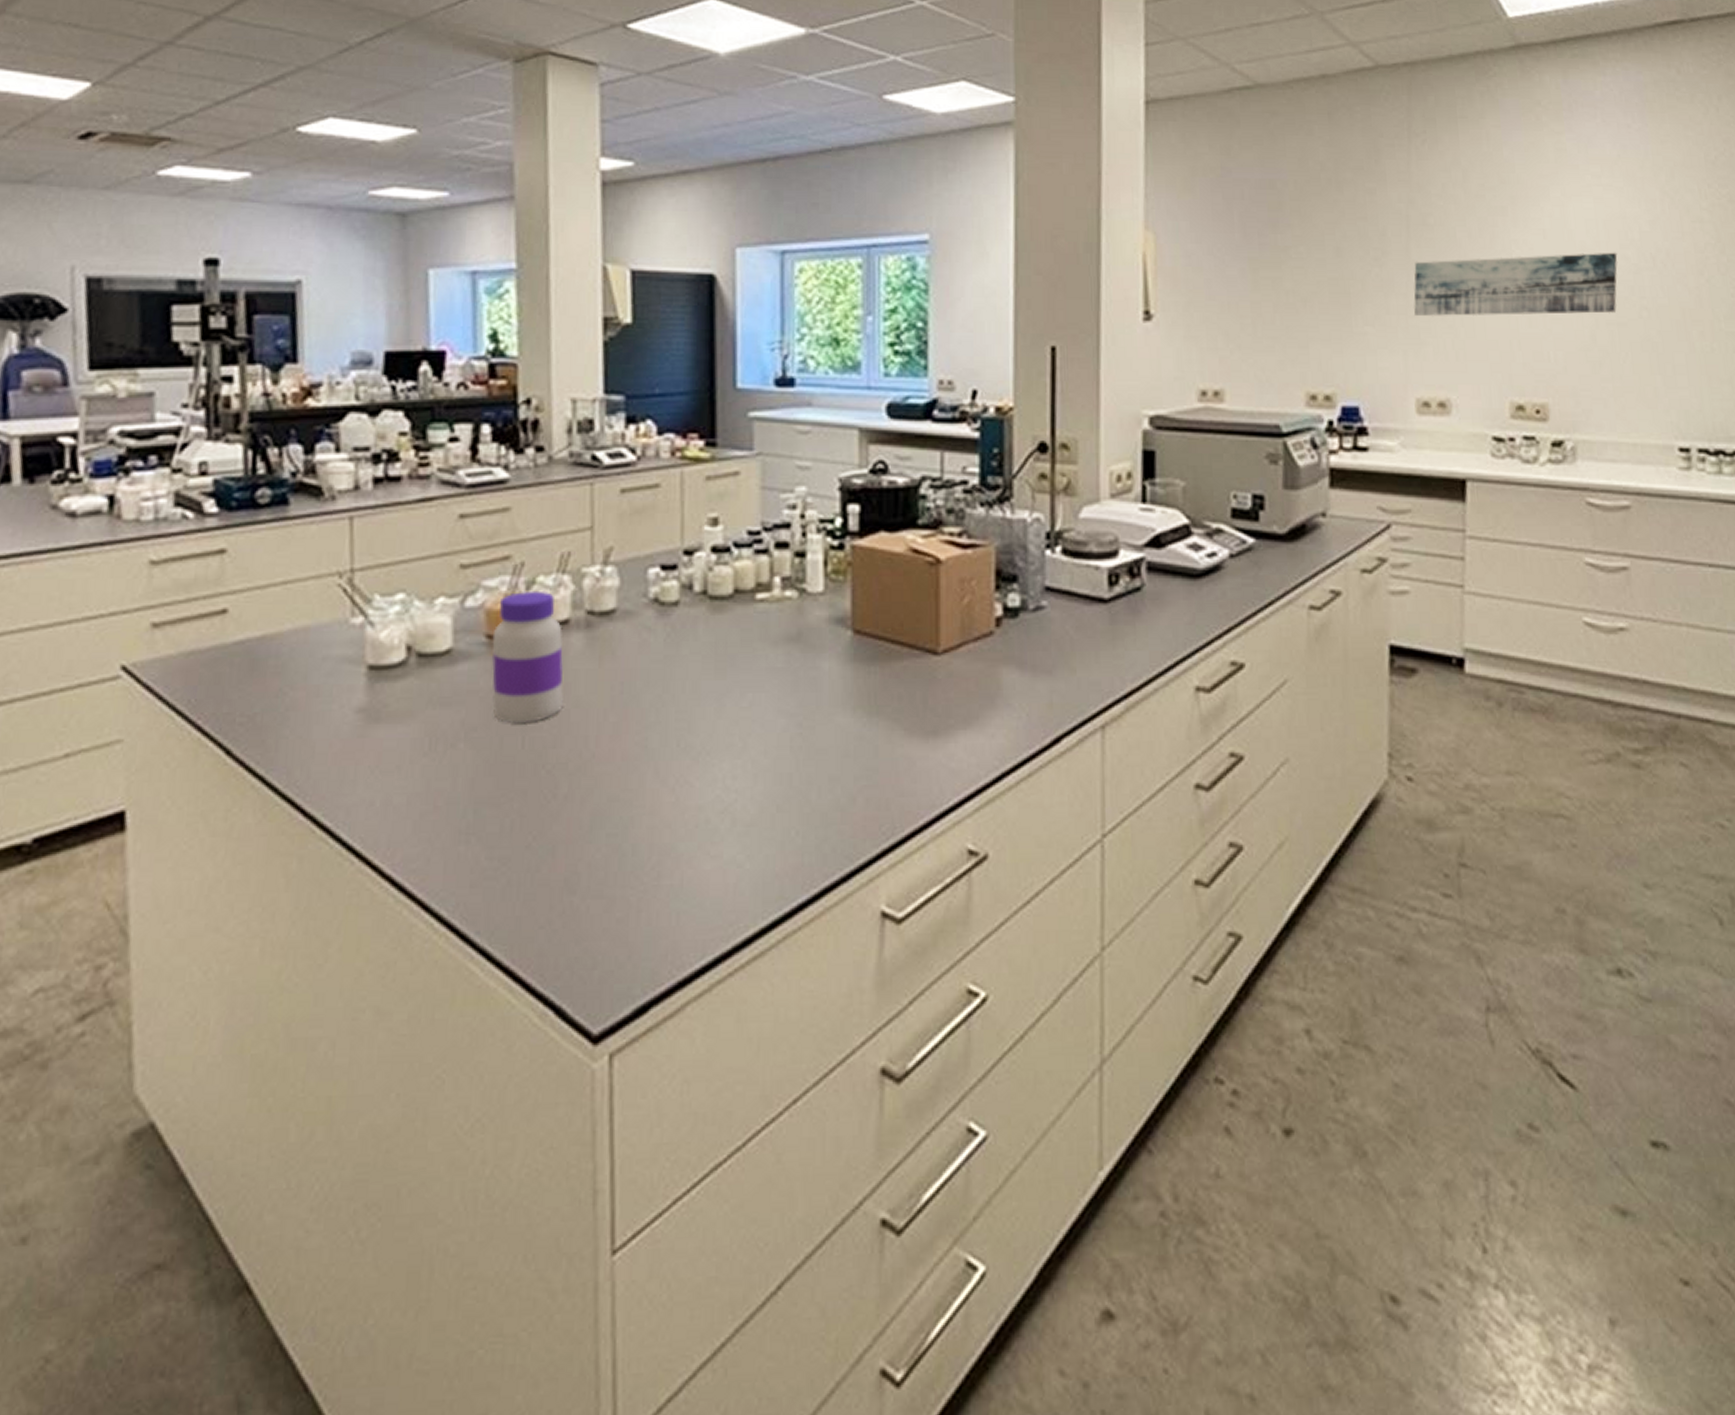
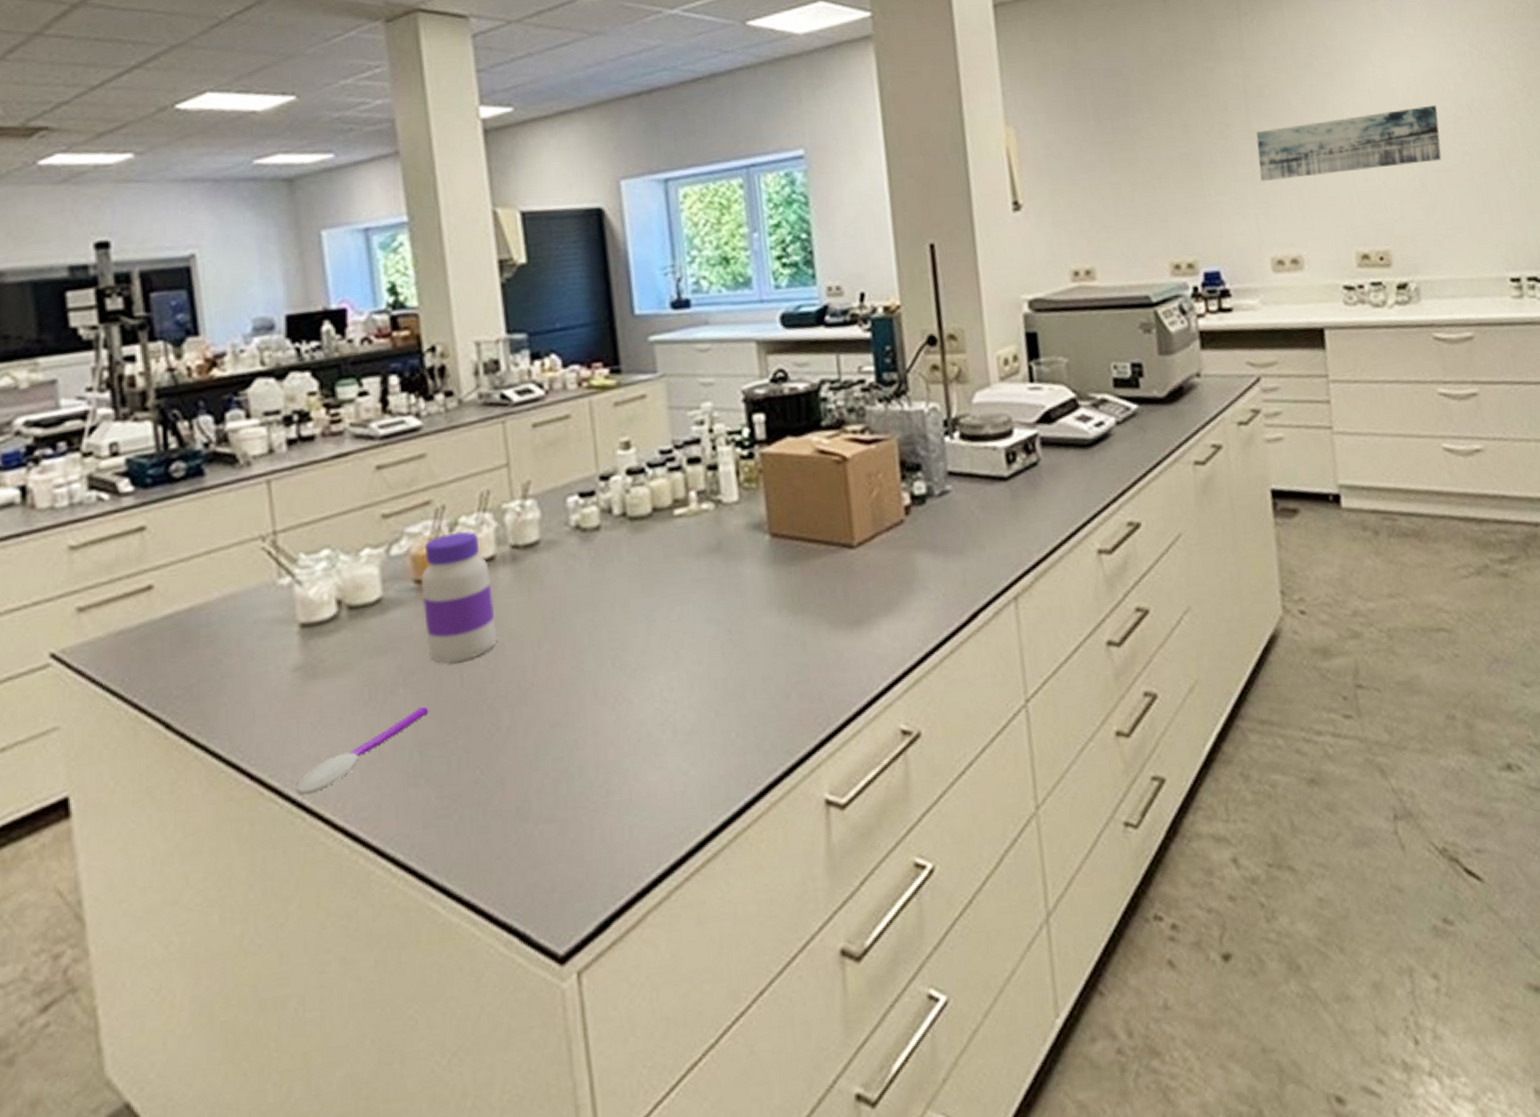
spoon: none [347,764,487,838] -> present [295,706,429,795]

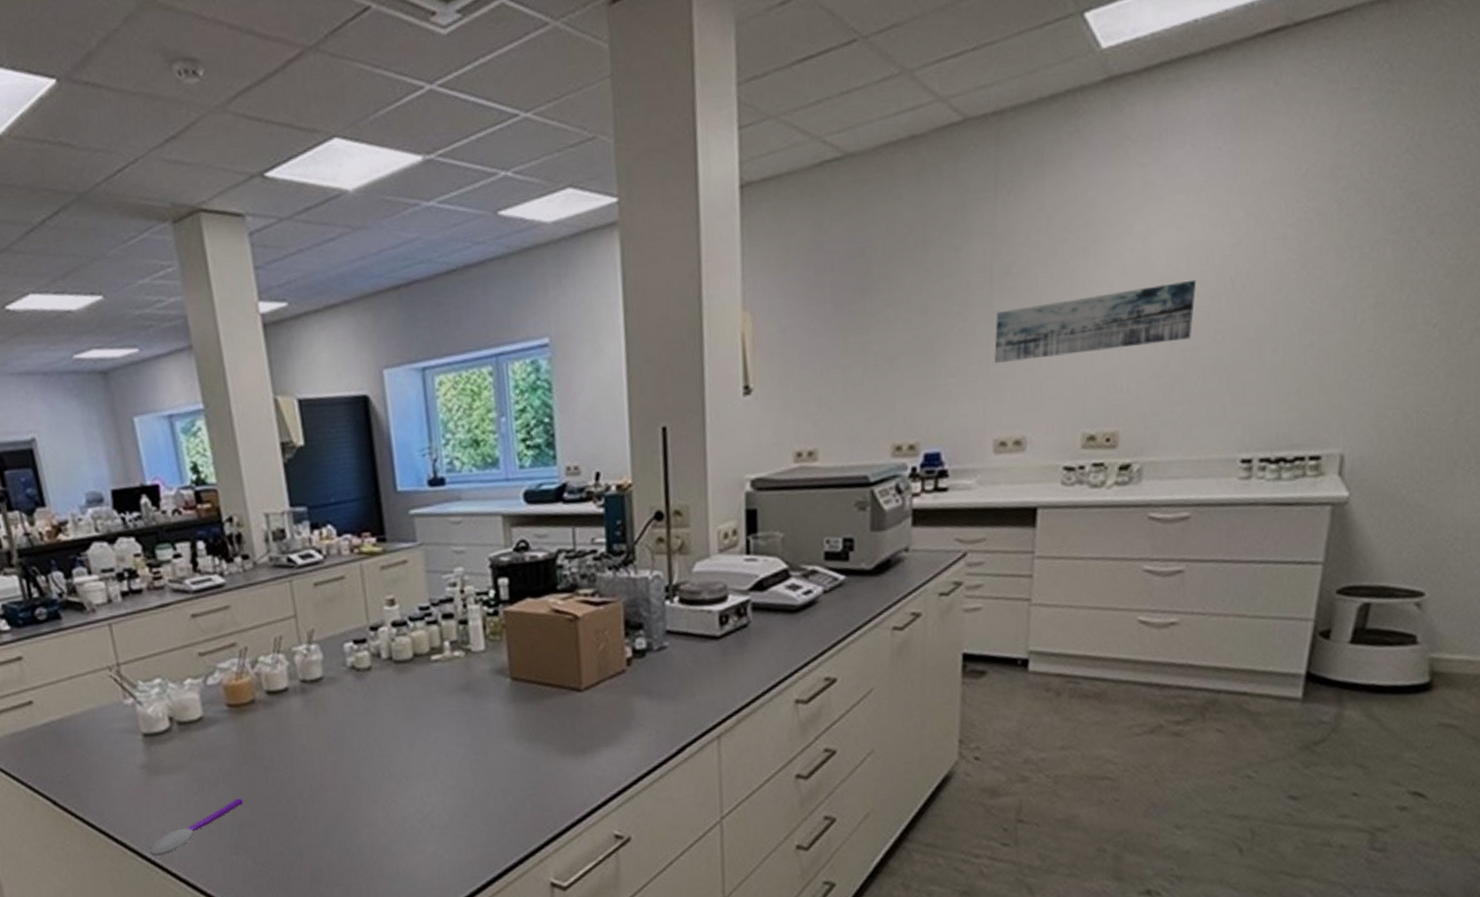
jar: present [420,530,497,663] -> none [231,667,292,767]

